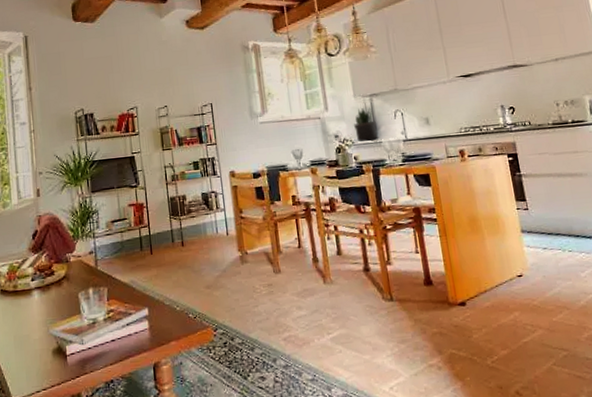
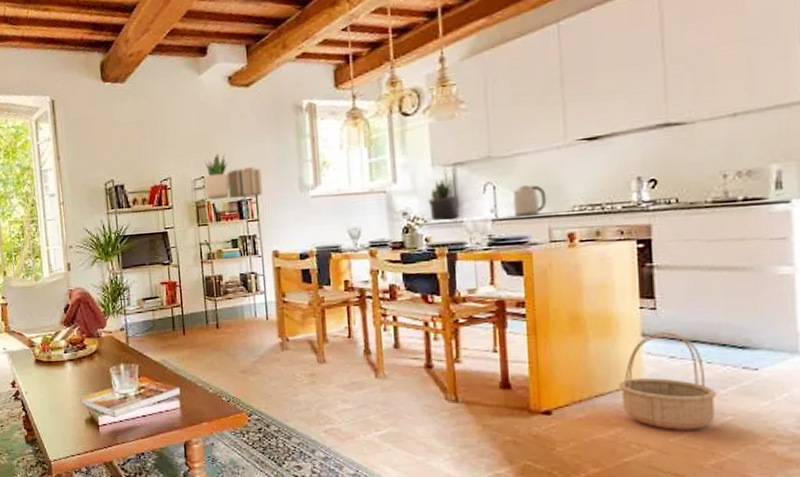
planter: none [166,85,190,127] -> present [204,153,229,200]
books: none [187,97,219,125] -> present [226,167,263,199]
kettle: none [416,112,441,137] -> present [513,185,547,217]
basket: none [511,228,581,310] -> present [619,332,716,430]

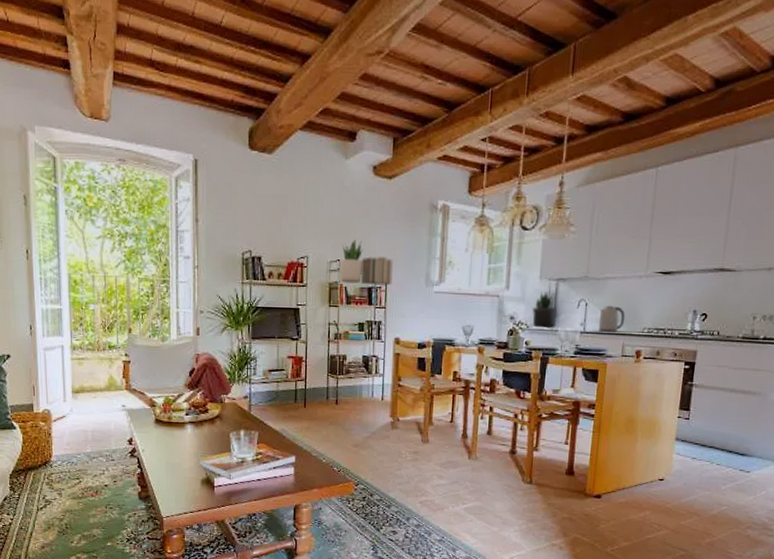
basket: present [619,332,716,430] -> none [653,438,719,516]

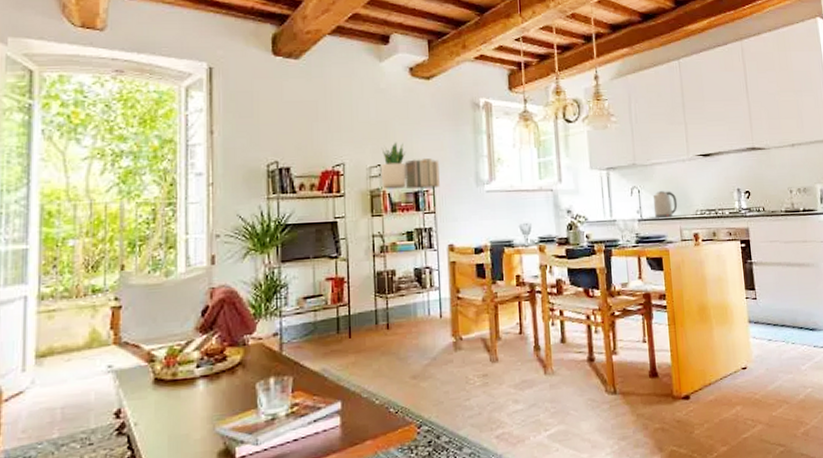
planter: present [532,292,557,328] -> none [587,182,613,220]

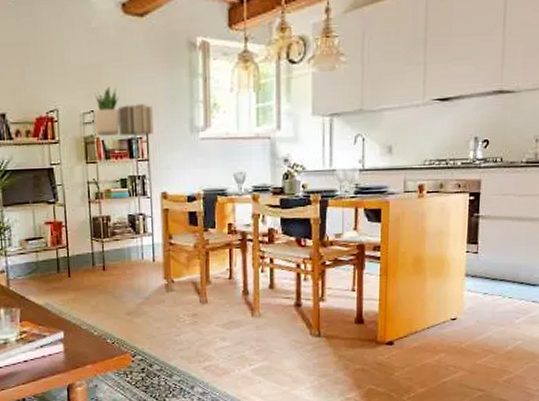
kettle: present [653,191,678,218] -> none [377,139,405,168]

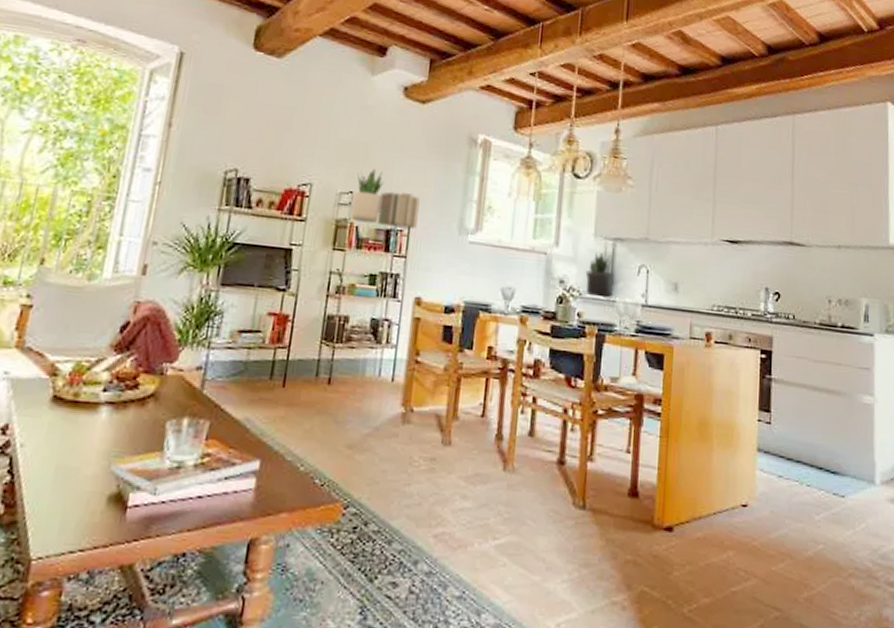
planter: none [306,129,332,169] -> present [585,252,614,298]

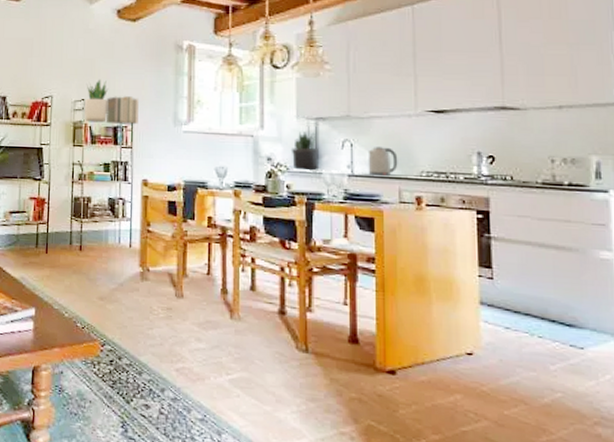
kettle: none [661,275,692,308] -> present [368,147,398,176]

